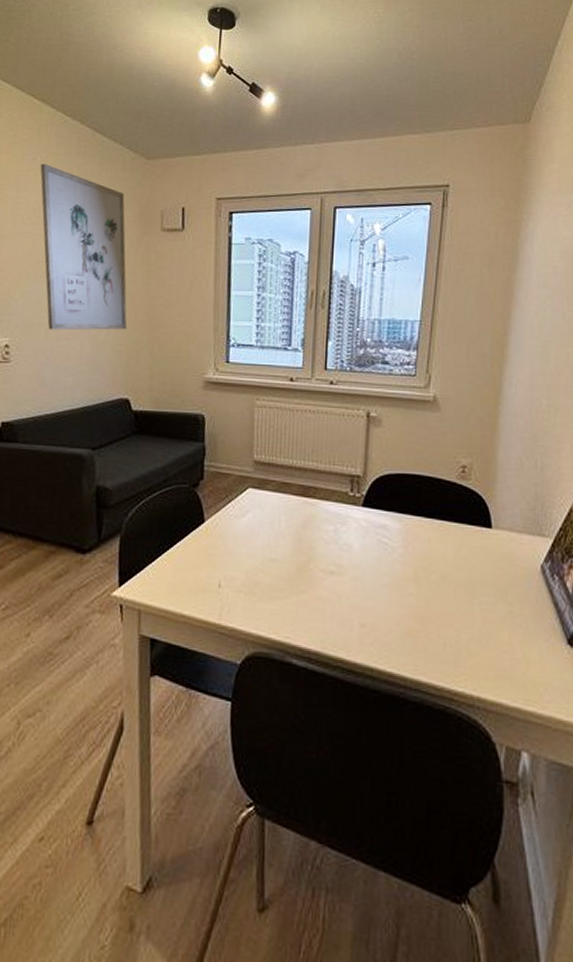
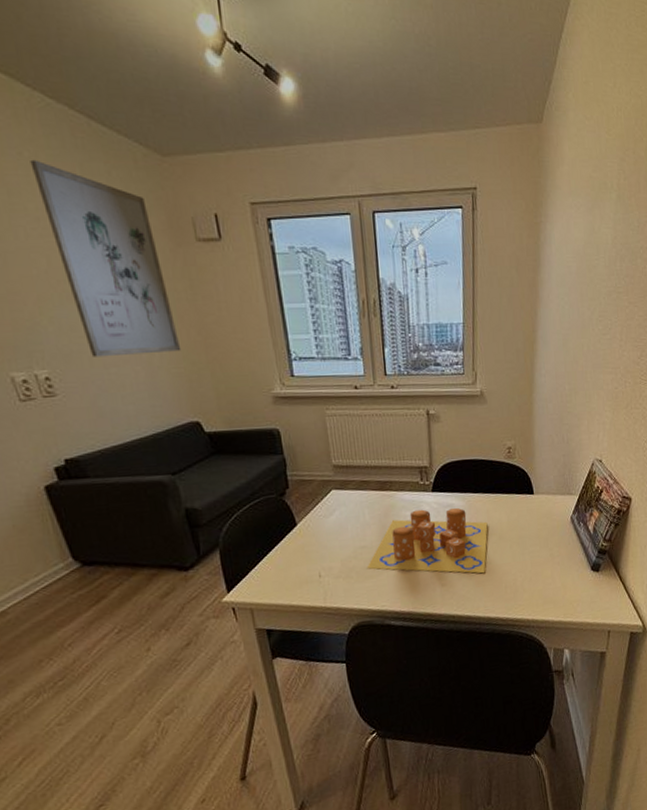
candle: none [273,525,428,620] -> present [367,508,488,574]

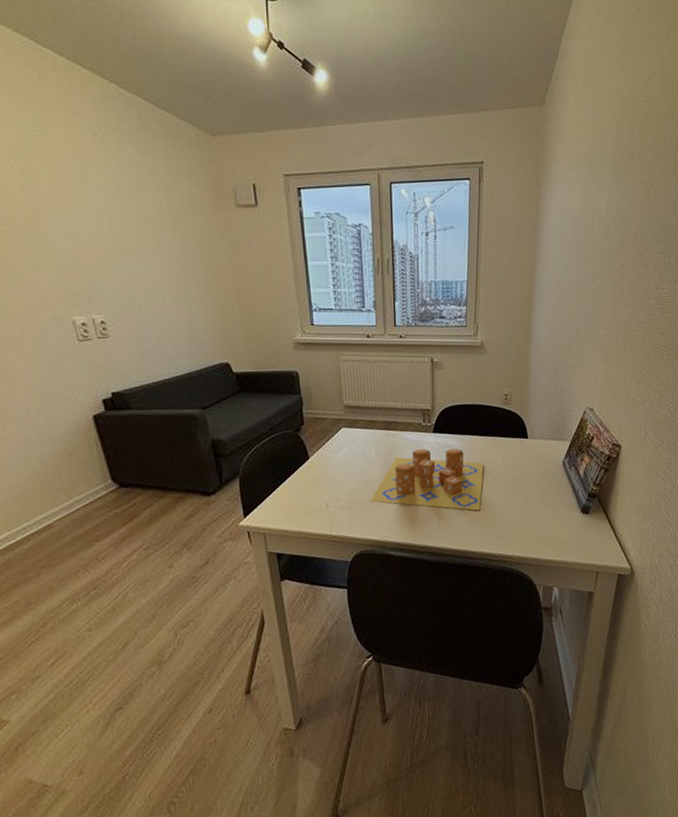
wall art: present [30,159,182,357] -> none [103,138,218,305]

